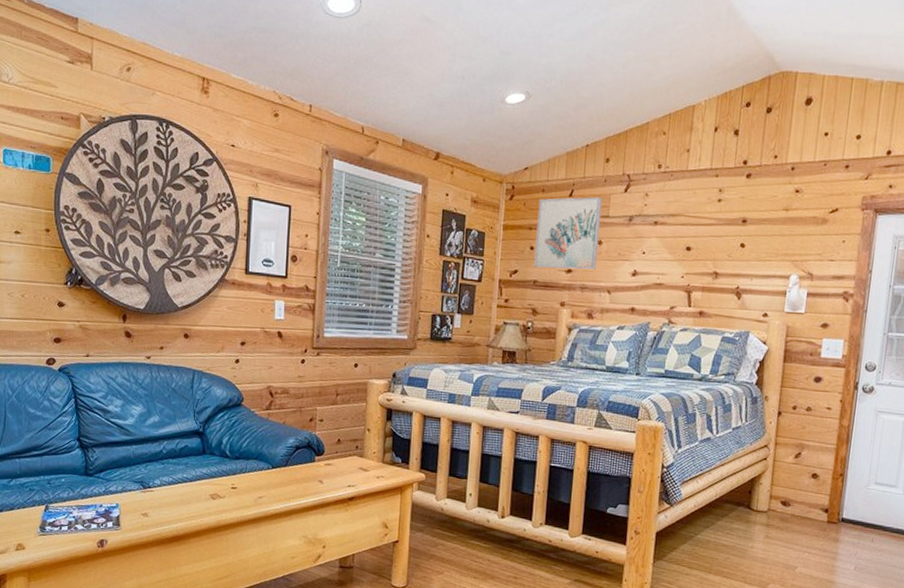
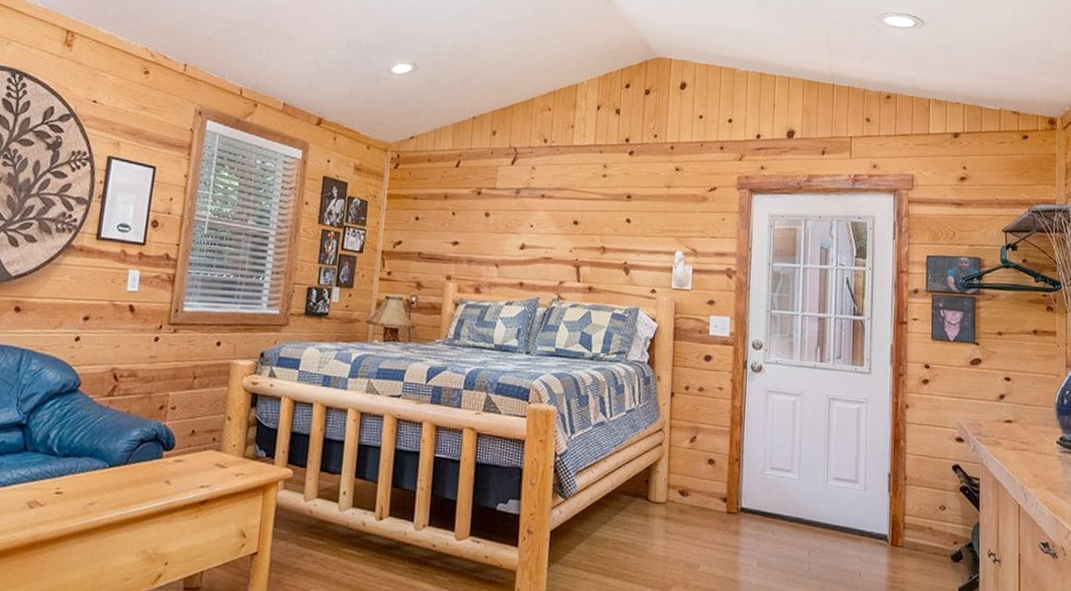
wall art: present [534,197,603,270] -> none [419,168,490,242]

